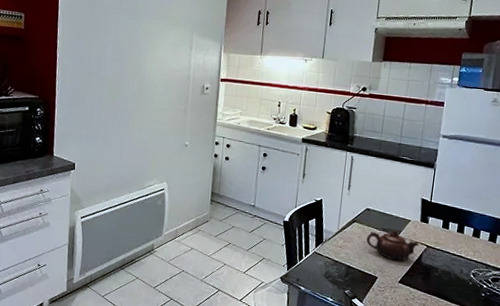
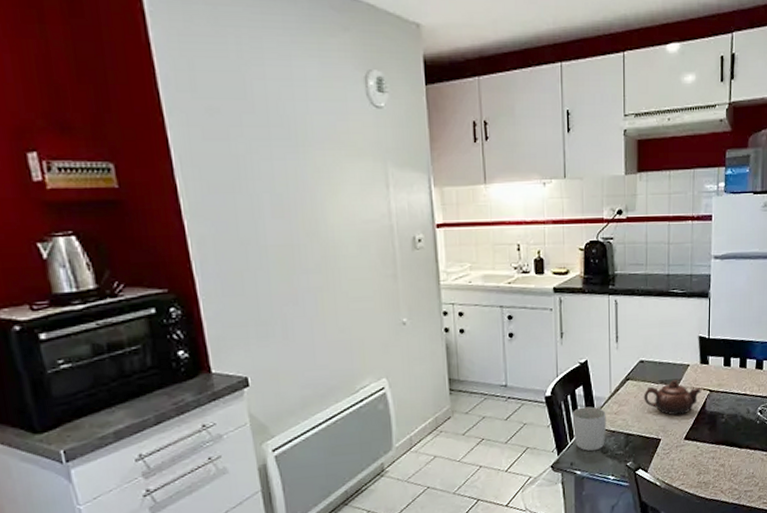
mug: none [303,235,332,273] -> present [572,406,606,451]

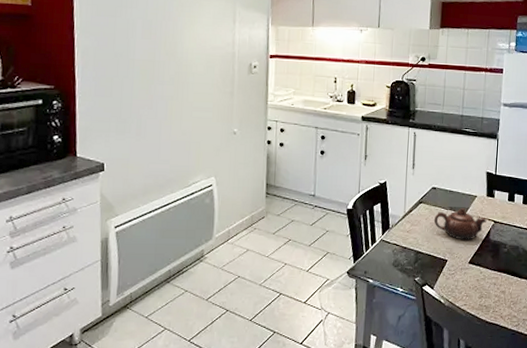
mug: present [572,406,606,451] -> none [369,222,399,262]

